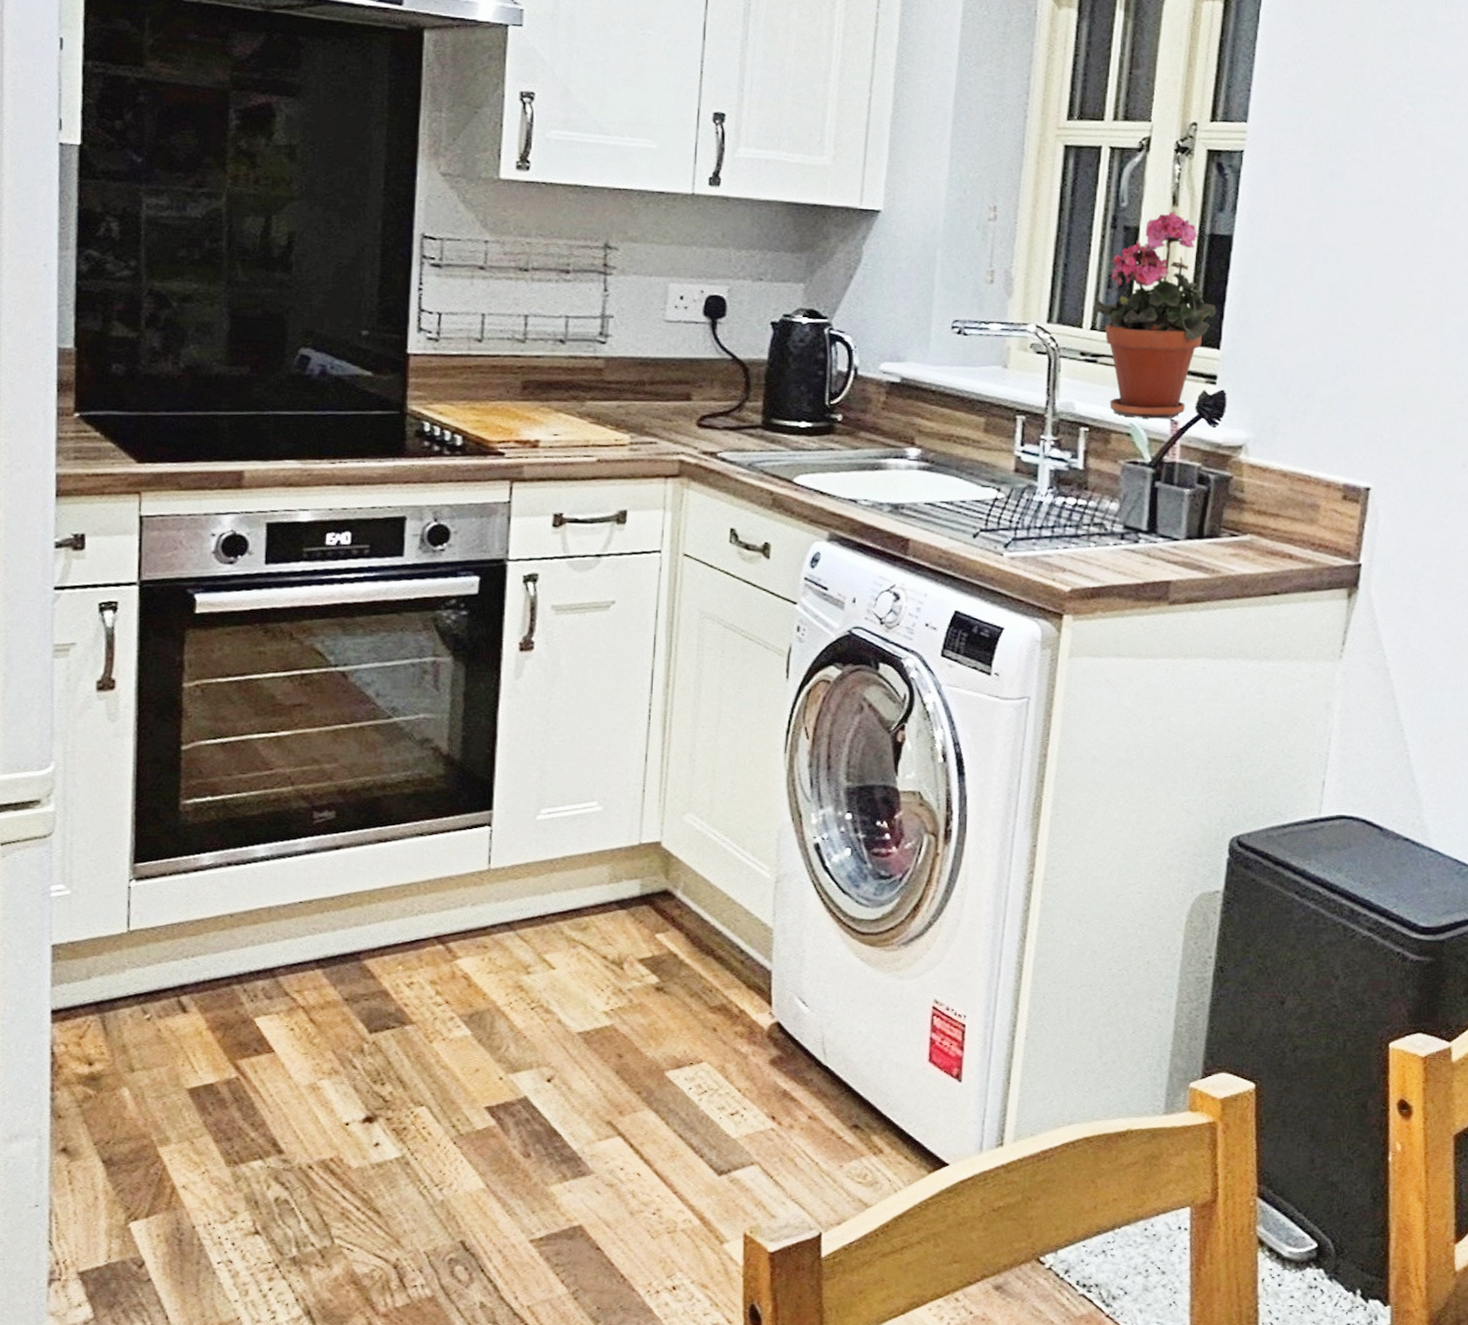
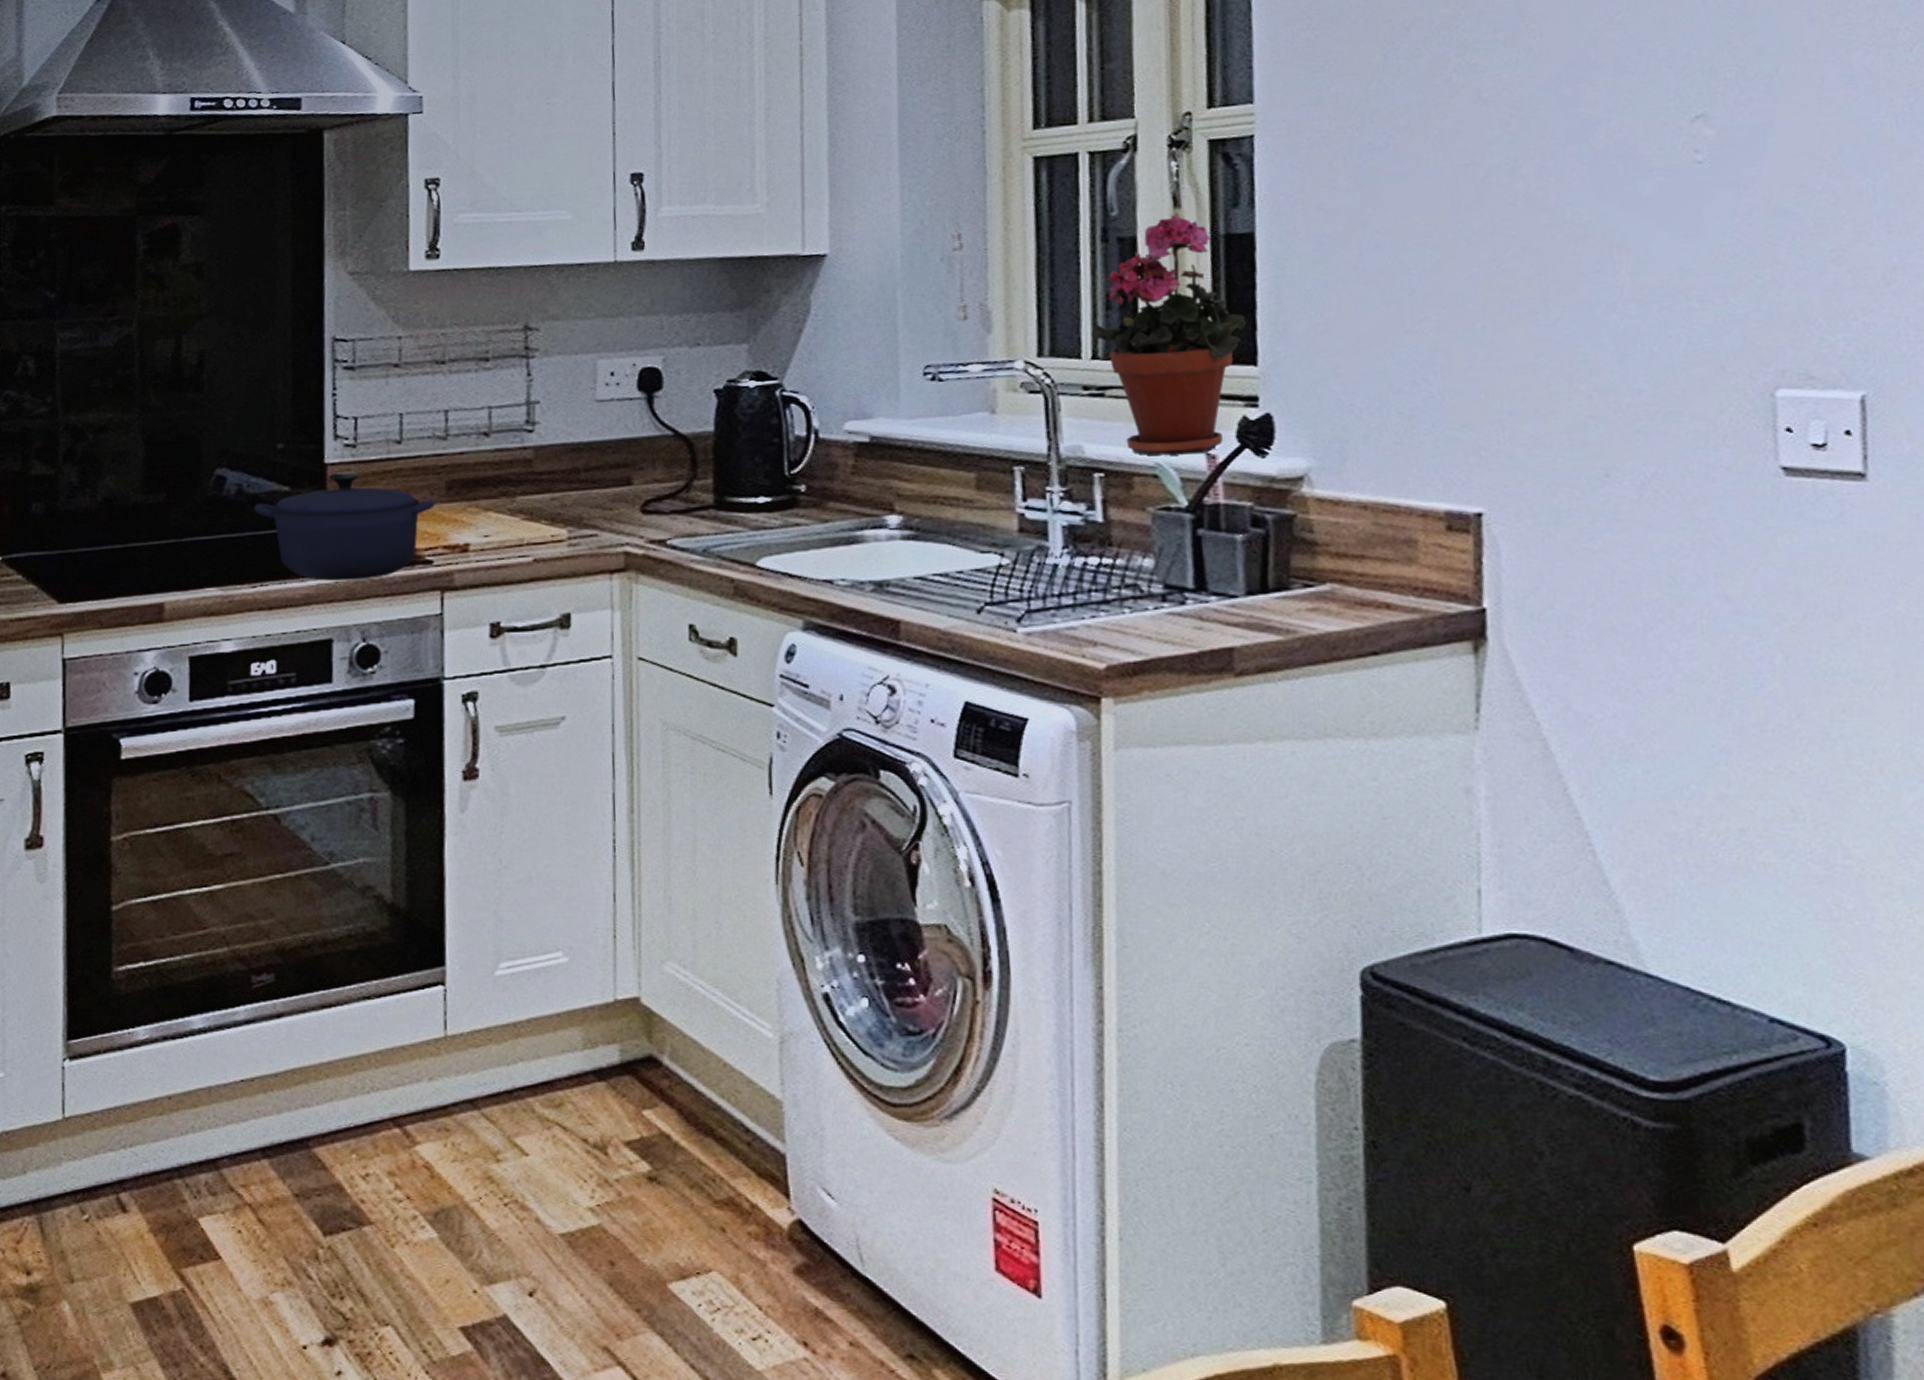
cooking pot: none [336,363,510,466] -> present [253,472,435,582]

